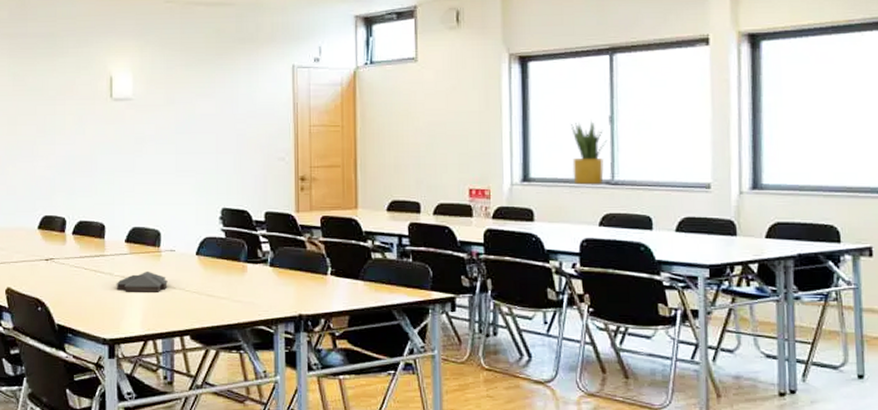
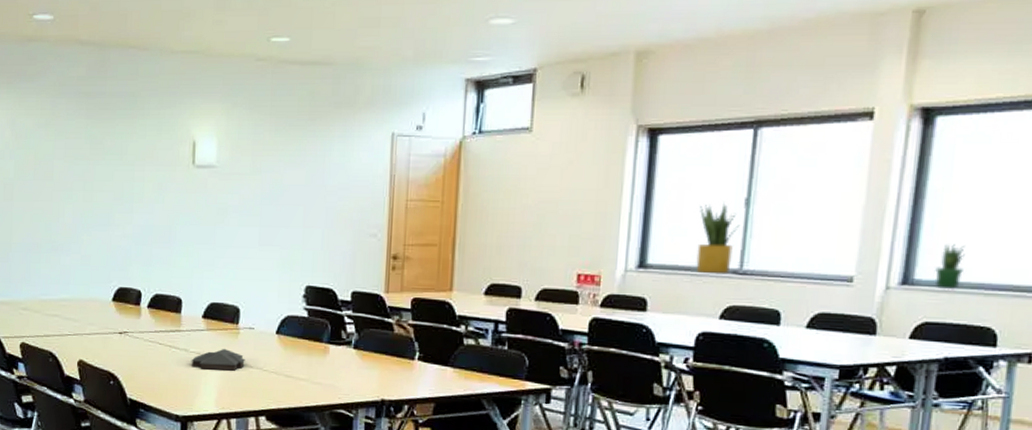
planter: none [779,152,803,193] -> present [934,244,966,290]

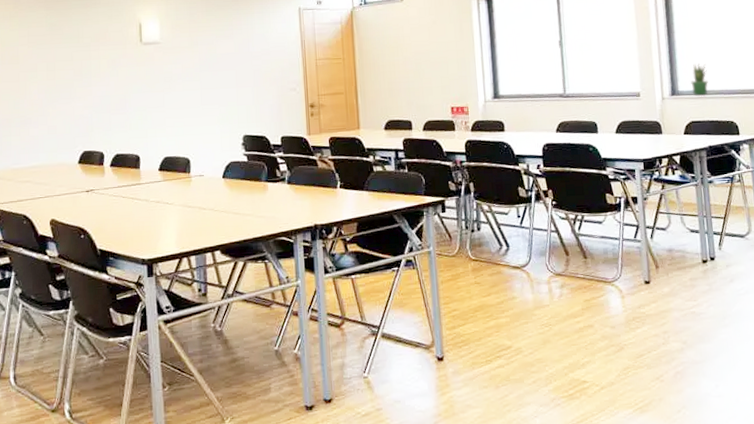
papers: present [191,349,245,371] -> none [152,196,198,216]
planter: present [696,202,739,275] -> none [529,45,558,99]

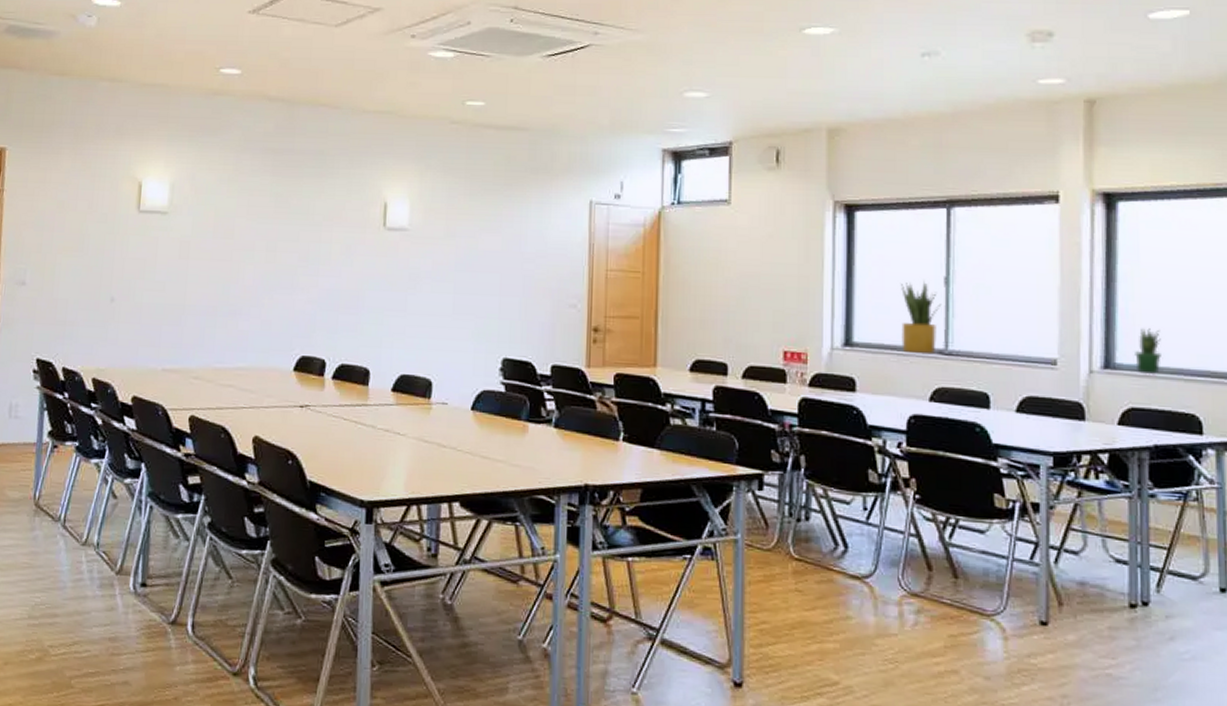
planter: none [529,45,558,99] -> present [901,280,941,355]

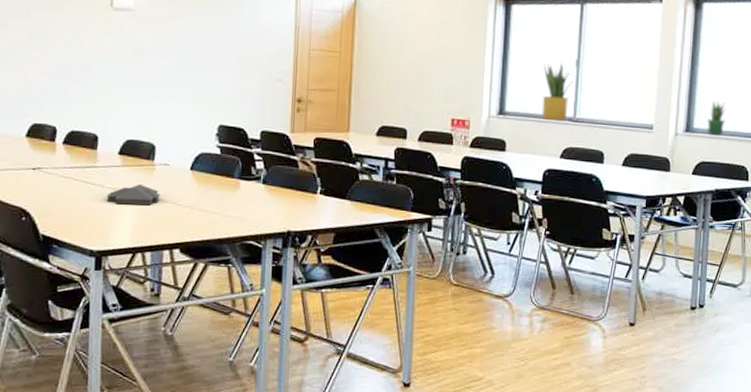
papers: none [378,426,438,451] -> present [106,184,160,206]

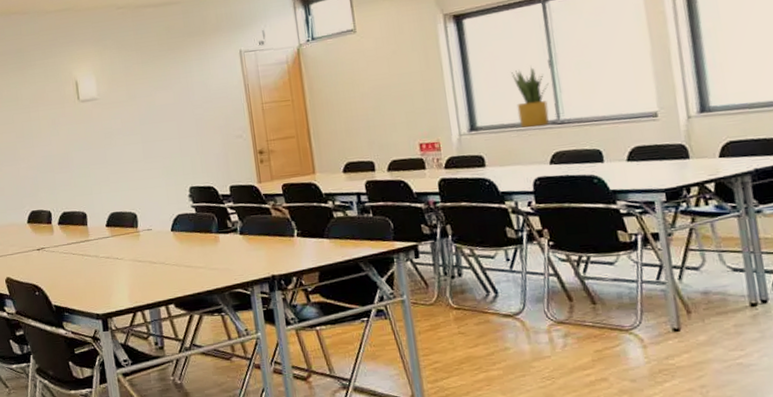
papers: present [106,184,160,206] -> none [102,250,149,271]
planter: present [707,101,726,137] -> none [726,72,751,112]

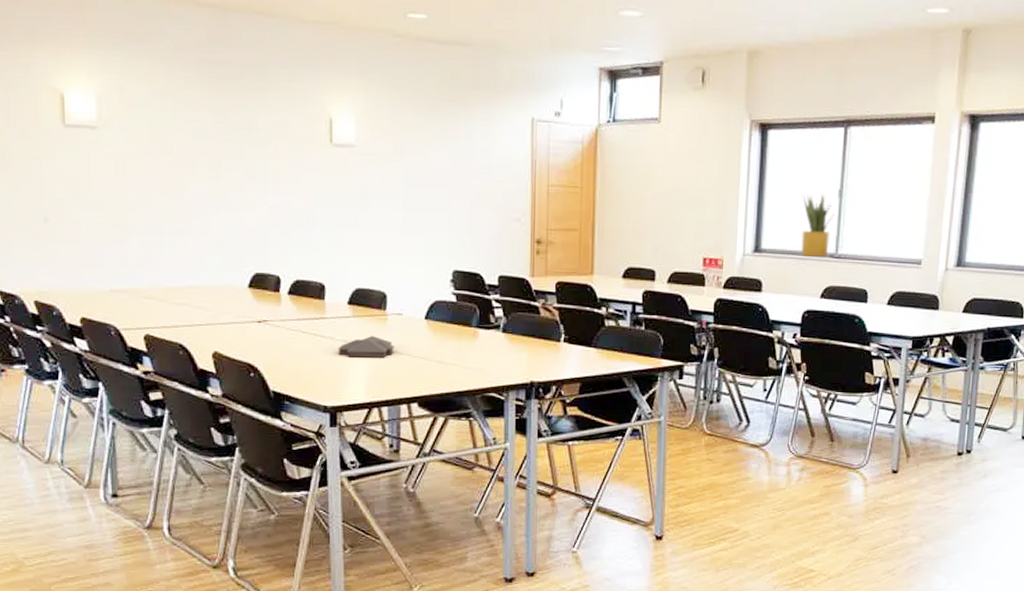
papers: none [102,250,149,271] -> present [337,336,394,358]

